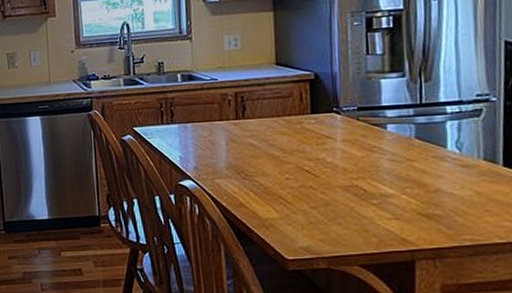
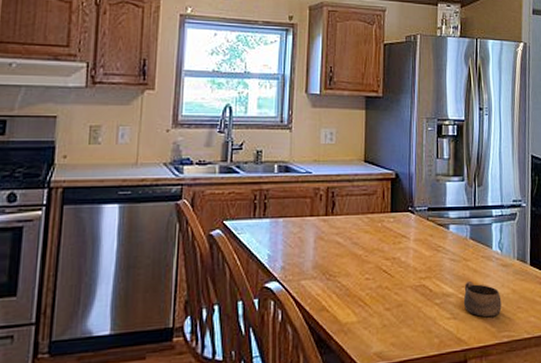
cup: none [408,183,462,220] -> present [463,281,502,318]

